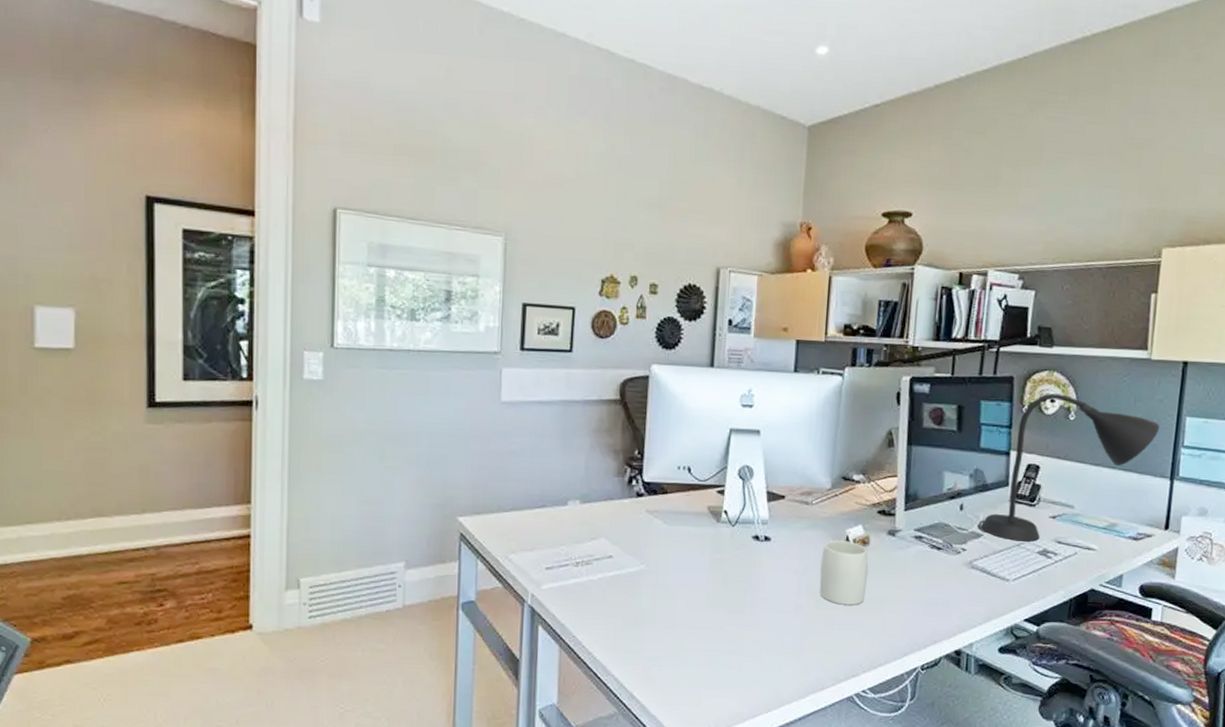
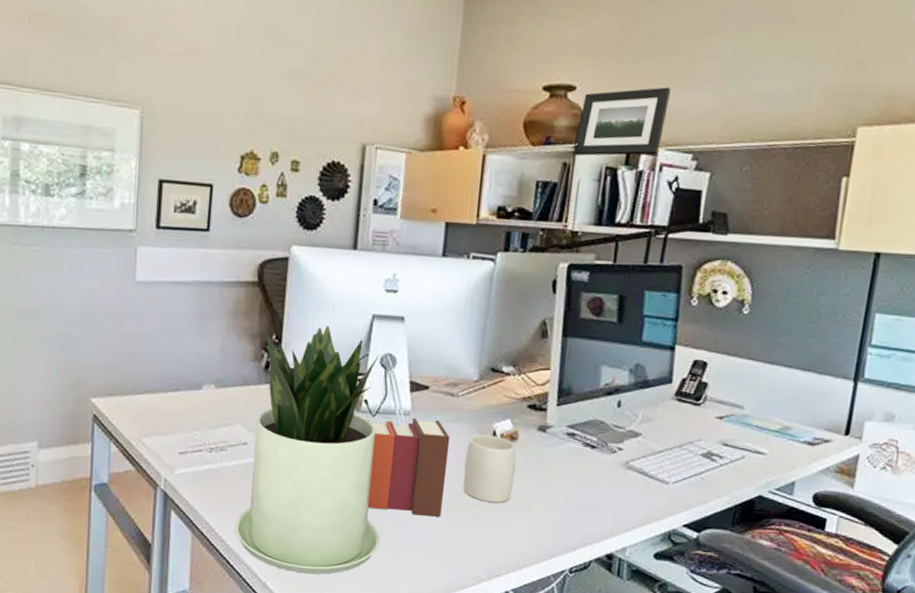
planter: none [601,440,742,683] -> present [235,326,381,575]
books: none [727,526,806,621] -> present [367,417,450,517]
picture frame: none [911,213,998,277] -> present [572,87,672,156]
desk lamp: present [977,393,1160,542] -> none [636,284,845,443]

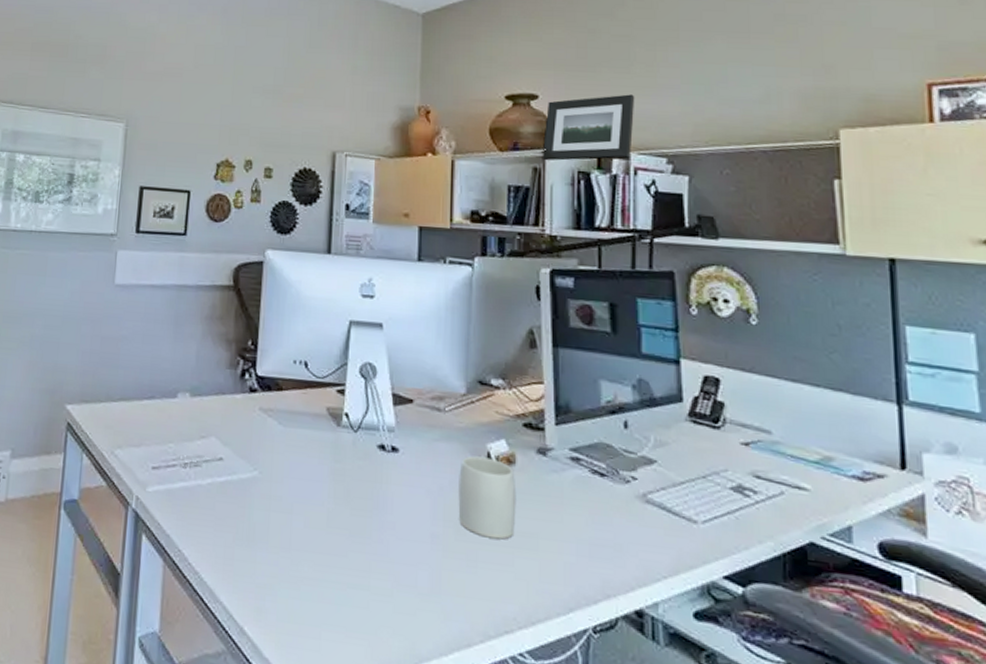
planter: present [235,326,381,575] -> none [209,332,369,620]
books: present [367,417,450,517] -> none [349,434,440,554]

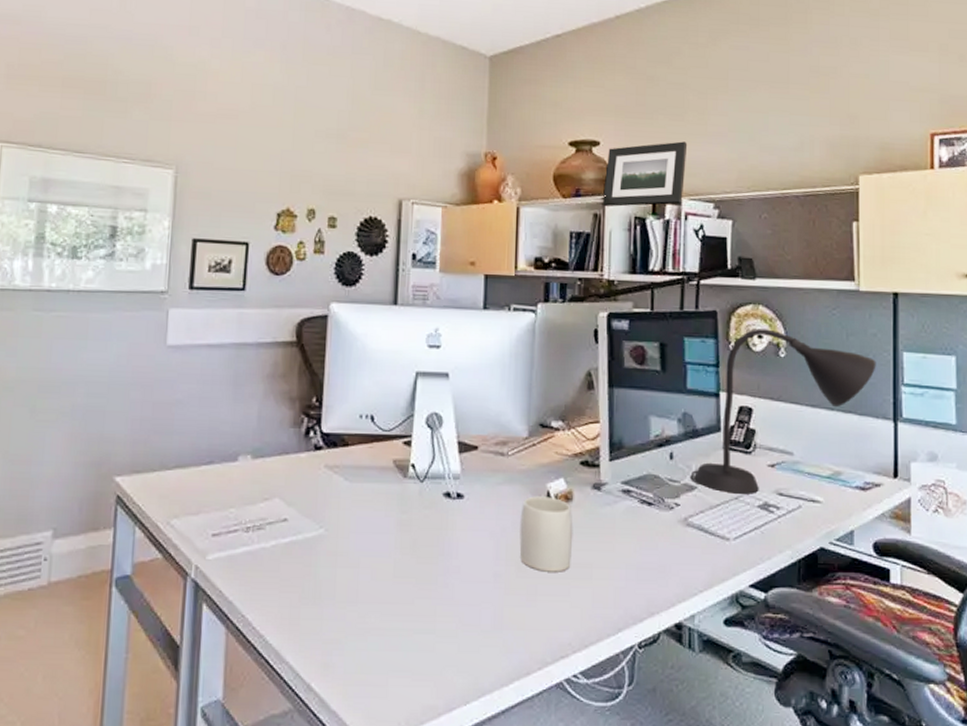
desk lamp: none [648,292,872,474] -> present [690,328,876,494]

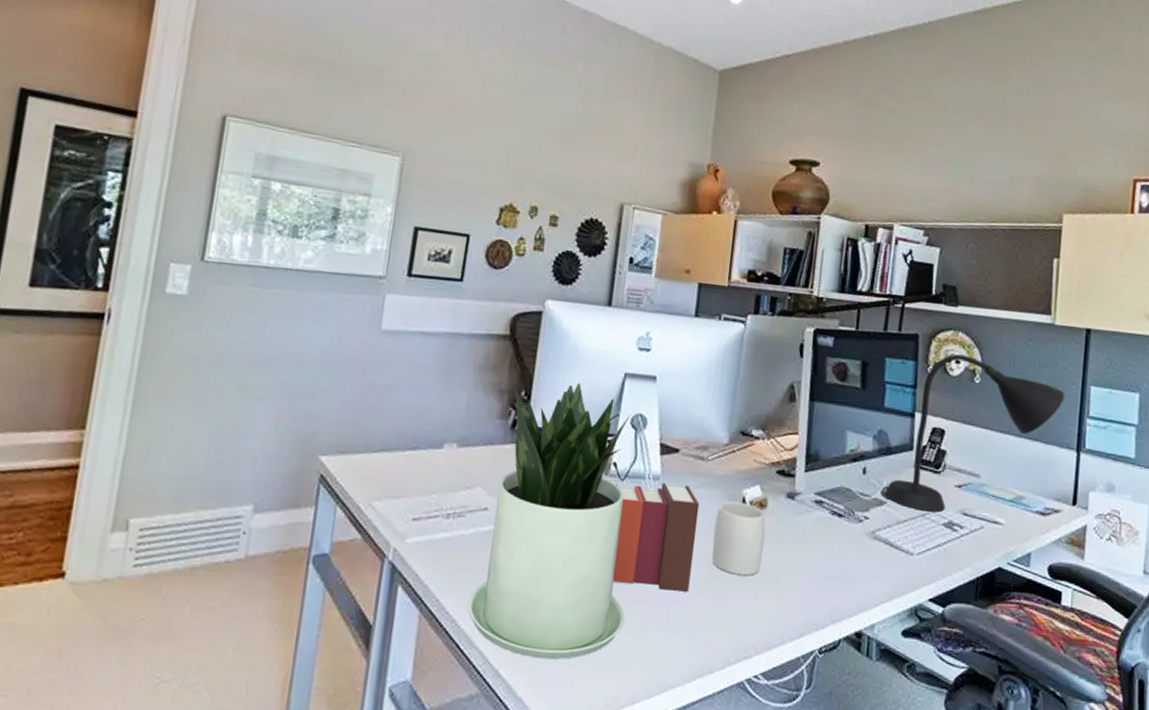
planter: none [274,386,435,670] -> present [467,383,632,660]
books: none [415,481,503,592] -> present [612,482,700,592]
picture frame: present [602,141,688,207] -> none [817,168,904,229]

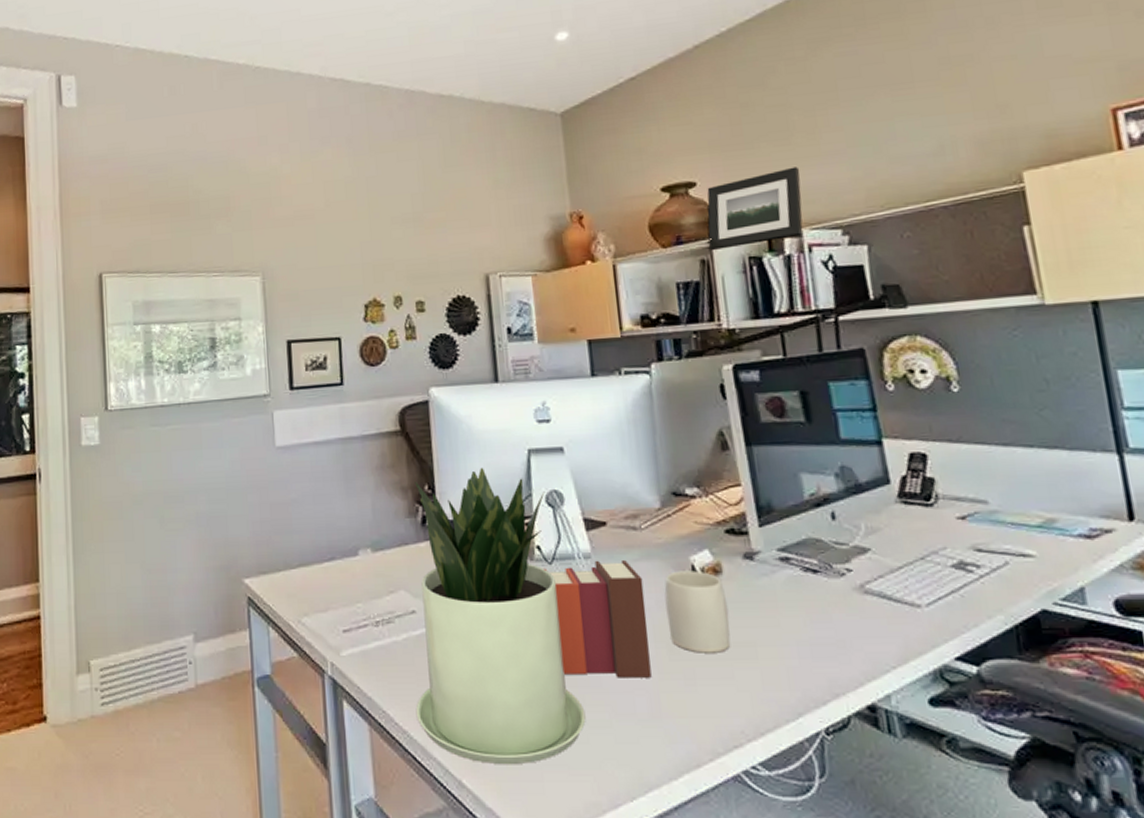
picture frame: none [817,168,904,229] -> present [707,167,803,251]
desk lamp: present [881,354,1065,512] -> none [860,361,1083,553]

